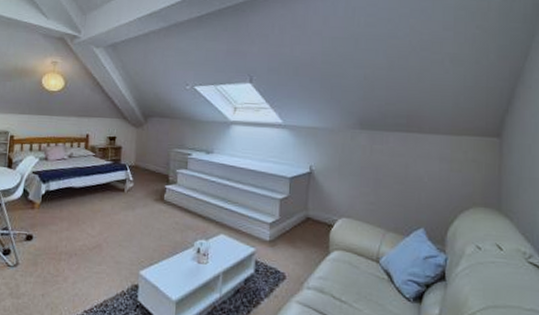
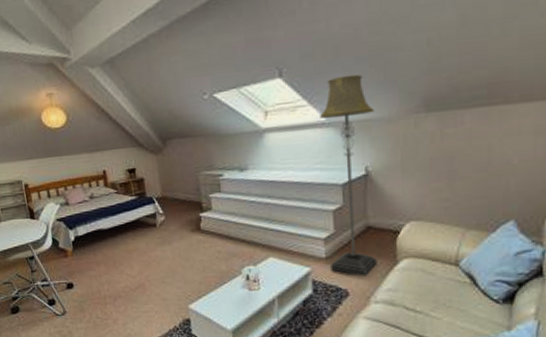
floor lamp: none [272,90,321,263] -> present [320,74,378,277]

